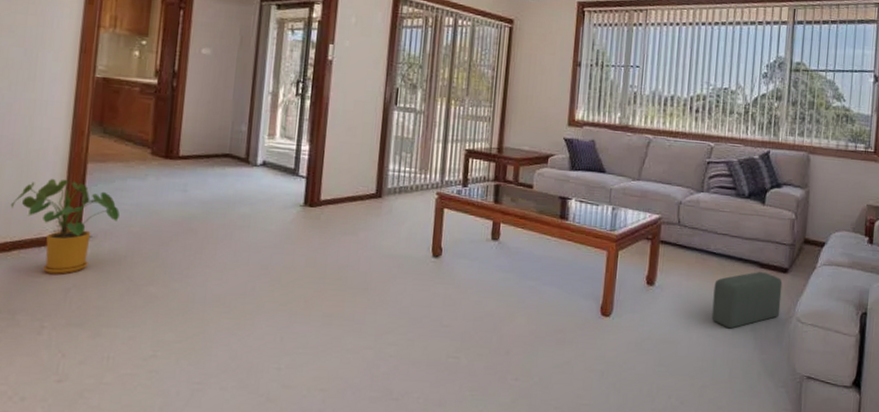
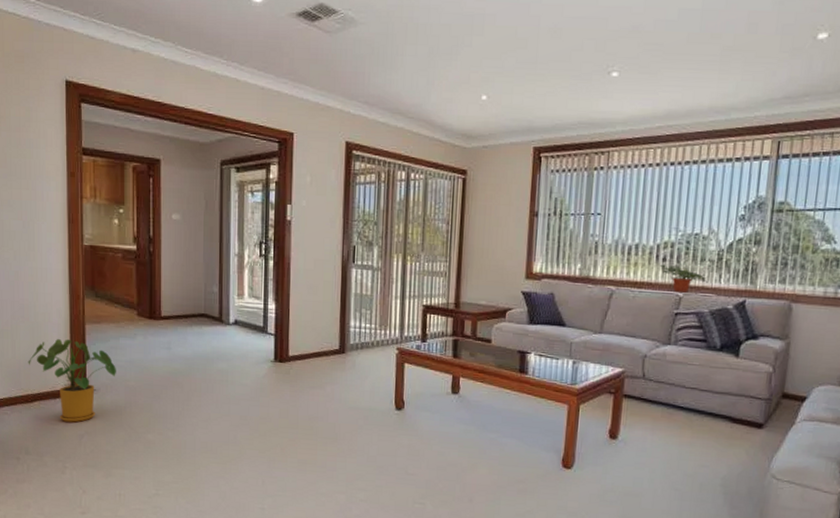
potted plant: none [692,115,736,143] -> present [659,264,708,293]
pouf: present [711,272,783,329] -> none [678,427,757,484]

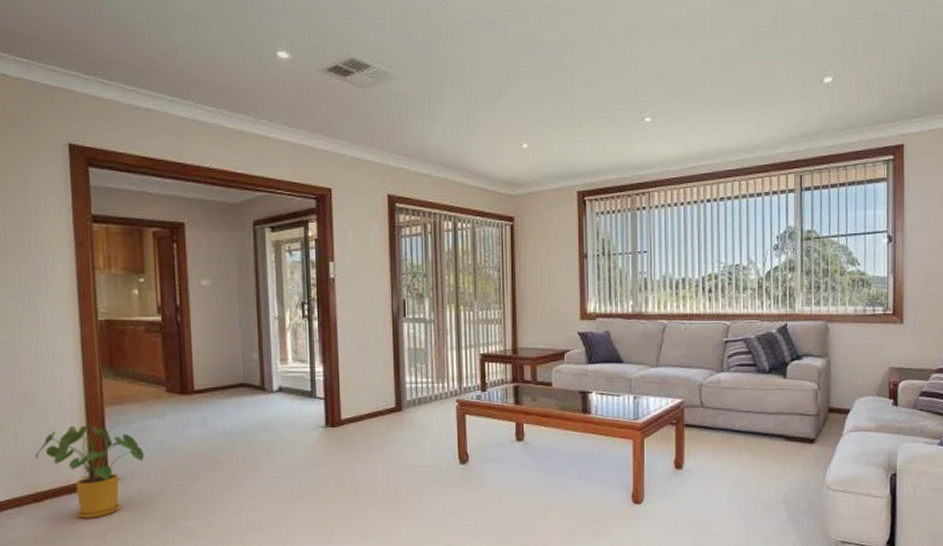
potted plant: present [659,264,708,293] -> none [706,295,751,321]

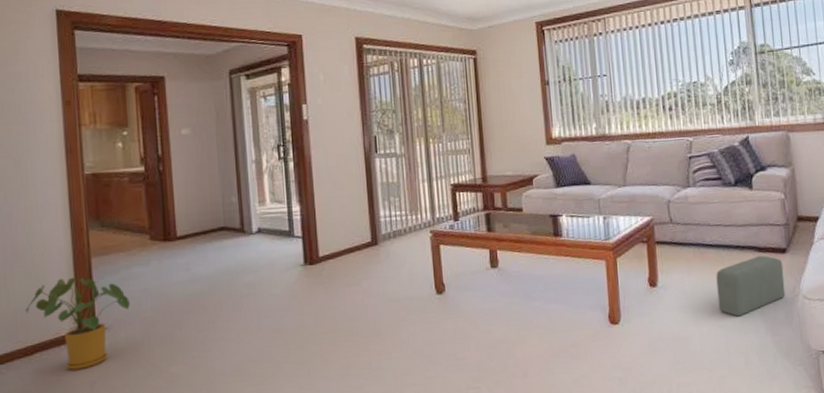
pouf: none [742,445,810,503] -> present [716,256,786,317]

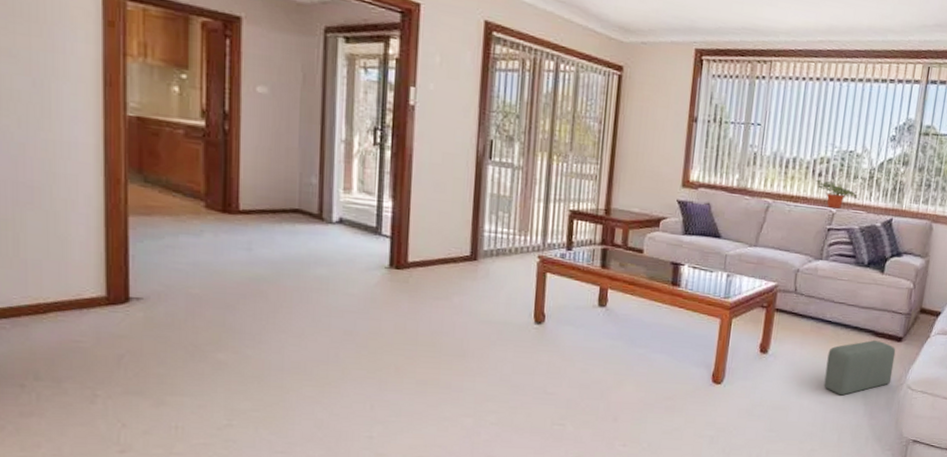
house plant: present [25,277,130,370] -> none [39,233,173,339]
potted plant: none [667,112,712,137] -> present [815,179,859,209]

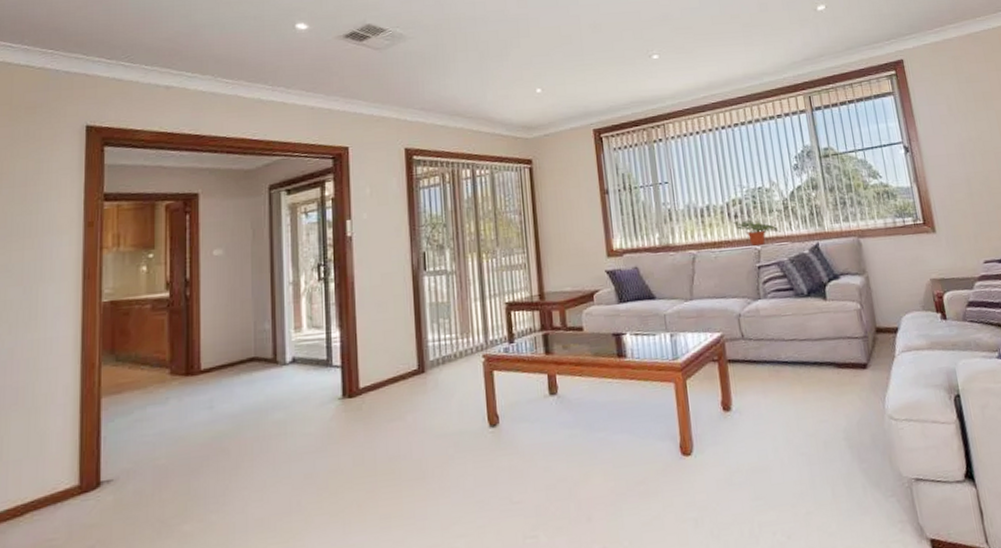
pouf: present [824,340,896,396] -> none [794,372,870,442]

